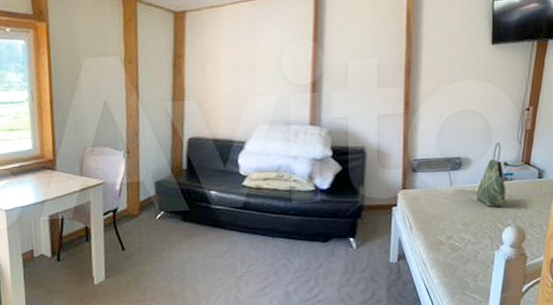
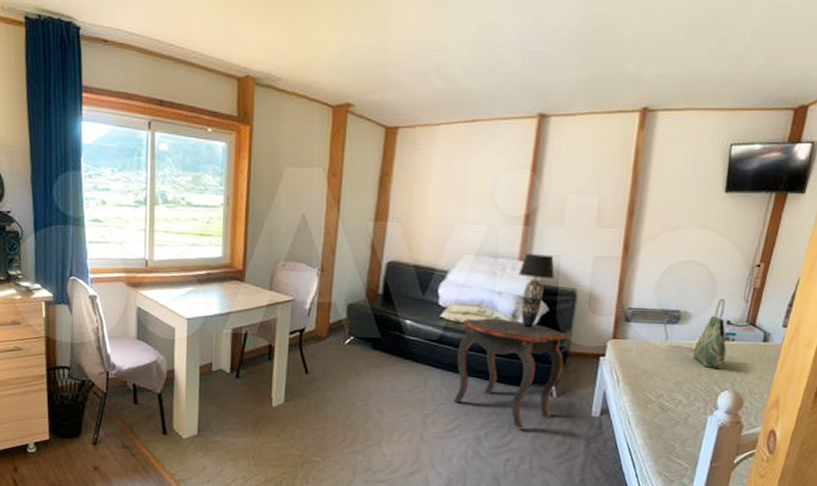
side table: none [262,181,361,281] -> present [454,318,568,429]
table lamp: none [311,117,343,189] -> present [518,253,555,330]

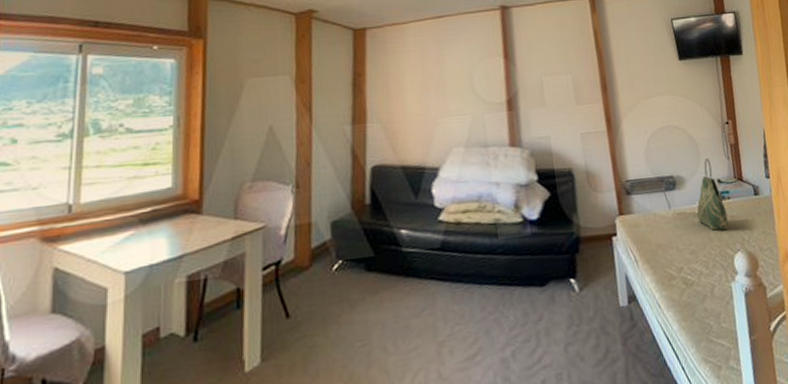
side table: present [454,318,568,429] -> none [463,211,579,338]
table lamp: present [518,253,555,330] -> none [512,137,548,220]

